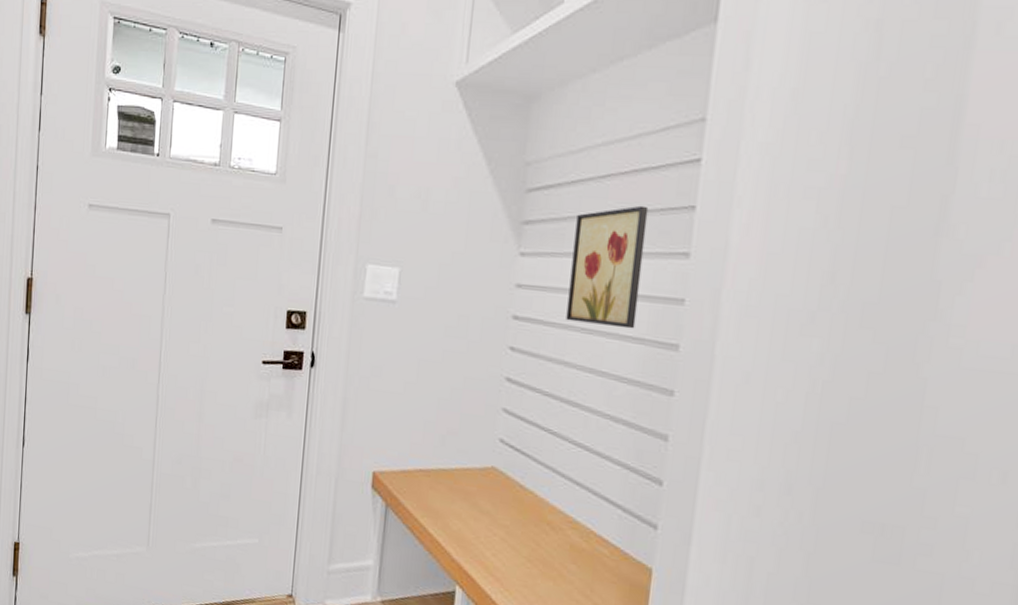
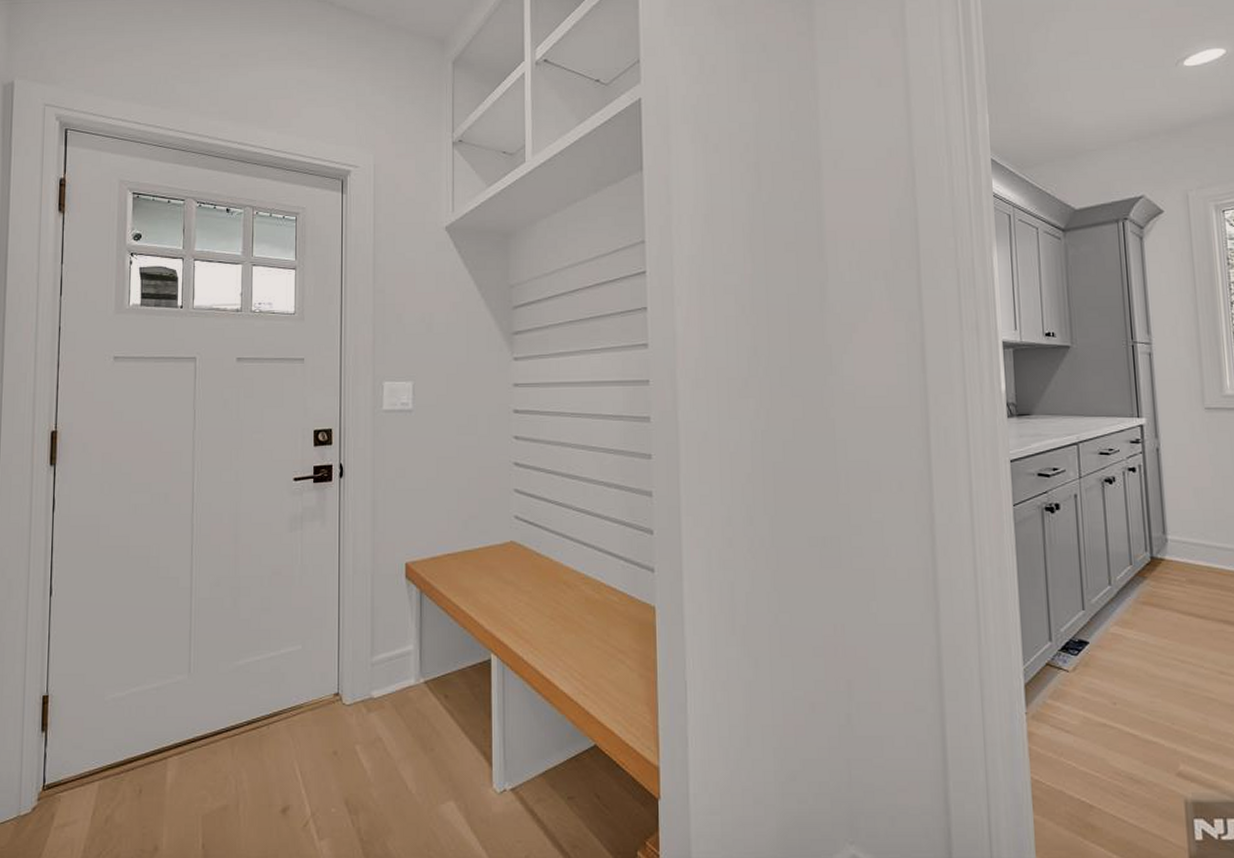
wall art: present [566,205,649,329] -> none [556,311,614,409]

